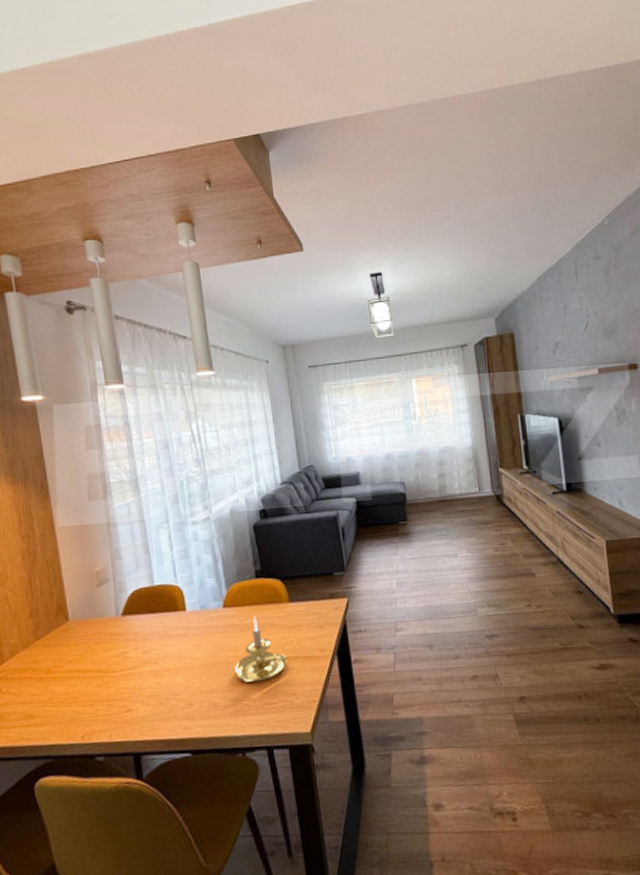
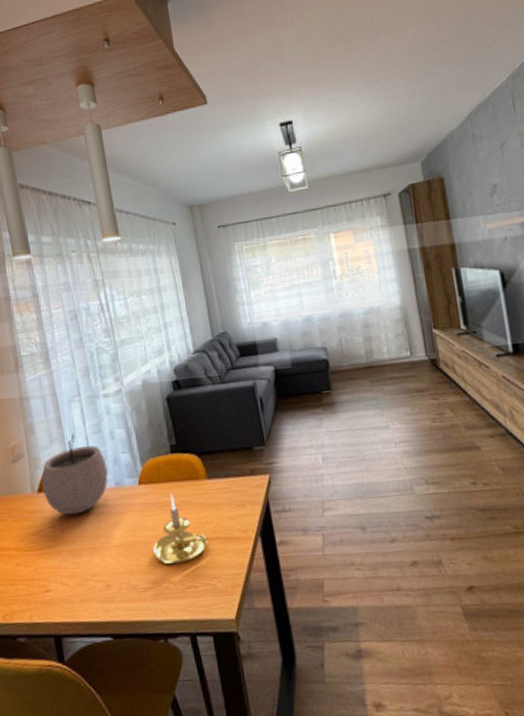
plant pot: none [126,558,194,638] -> present [41,433,108,516]

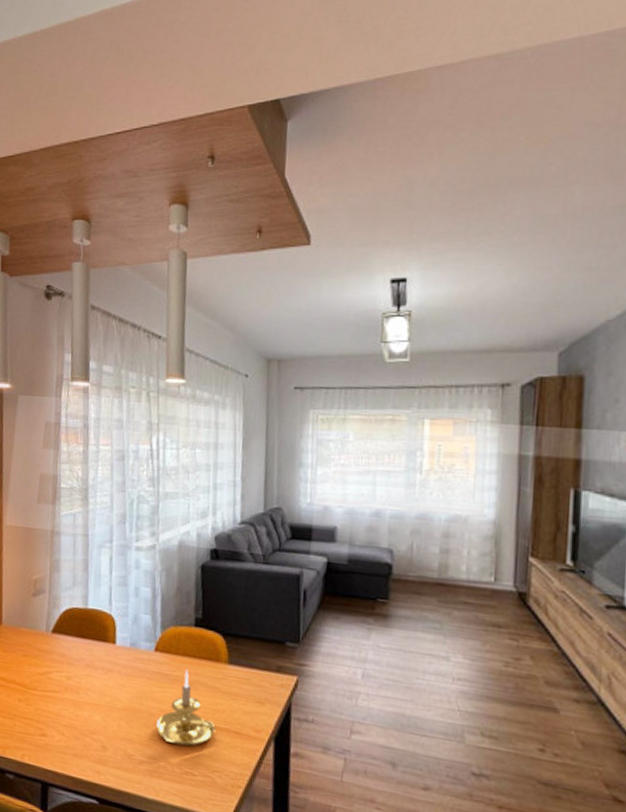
plant pot: present [41,433,108,516] -> none [57,579,126,666]

